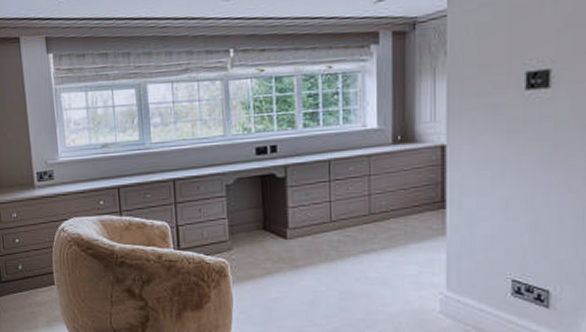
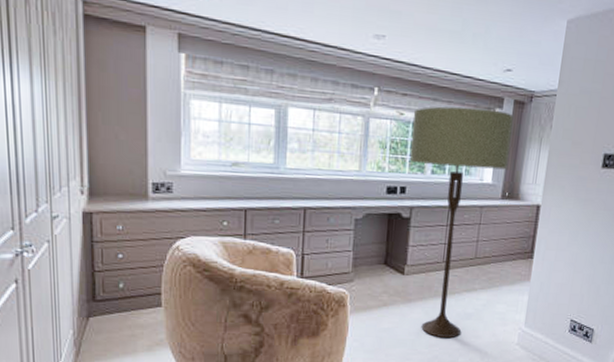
floor lamp: none [274,46,394,306] -> present [410,106,513,338]

